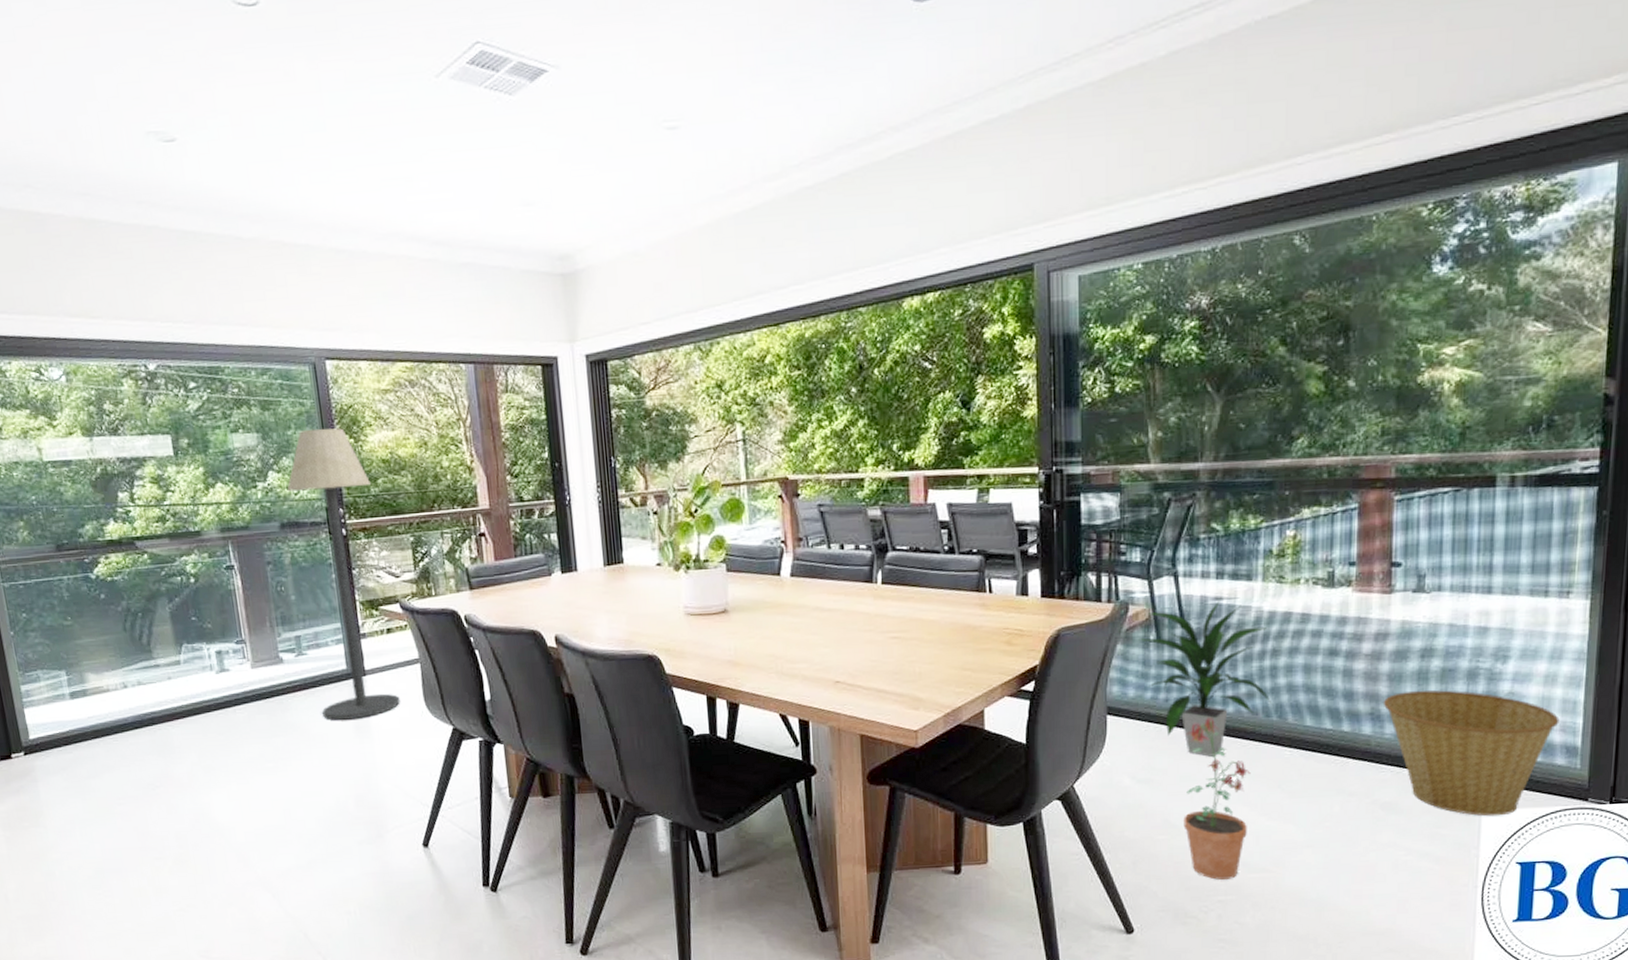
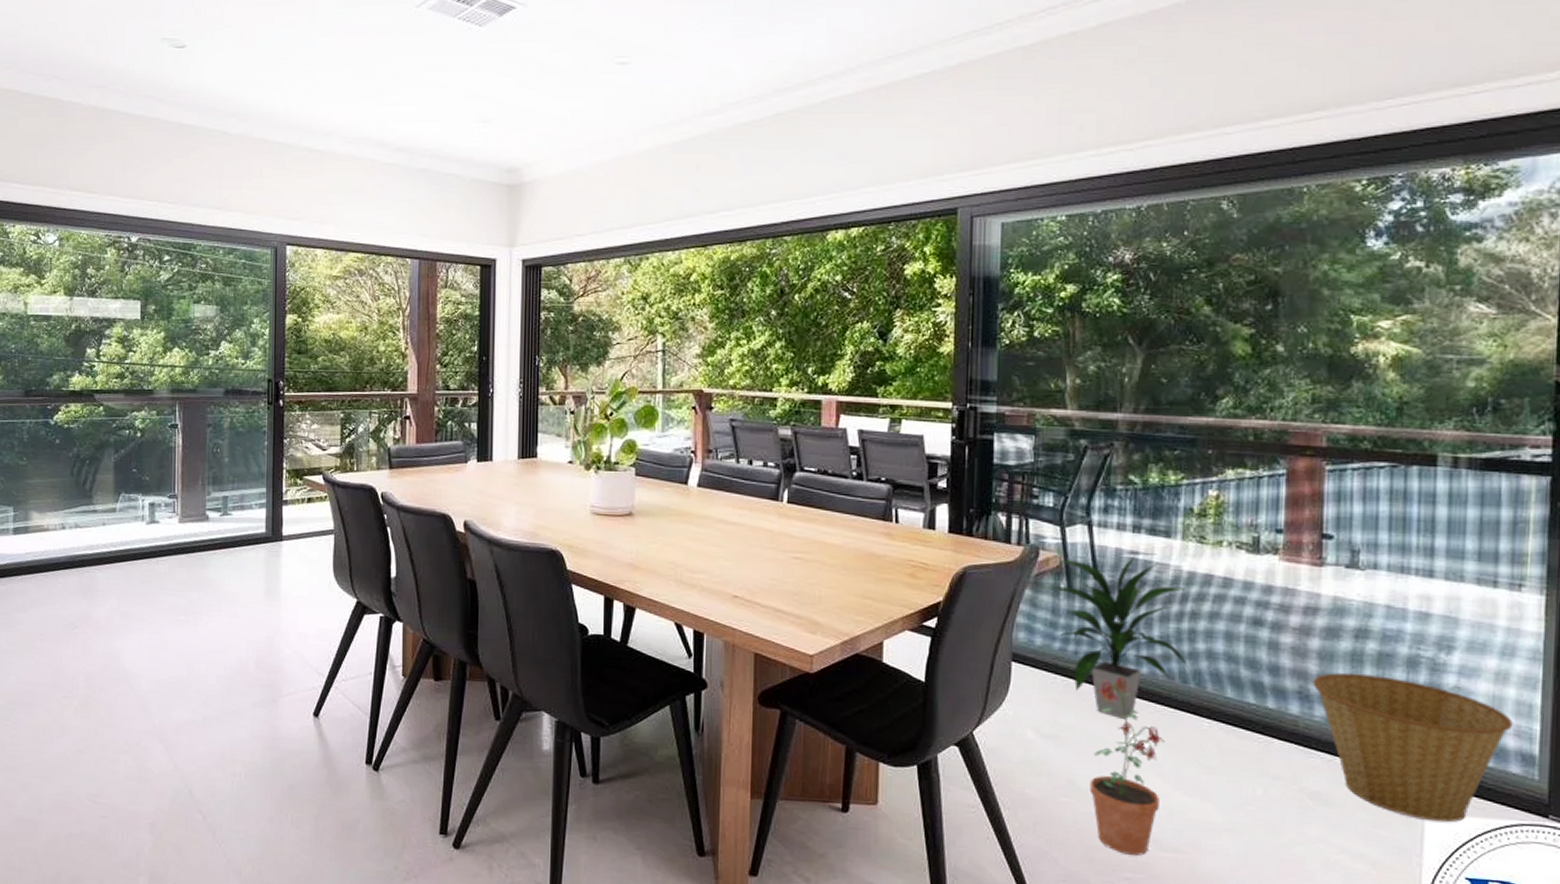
floor lamp: present [287,428,400,720] -> none [235,306,312,582]

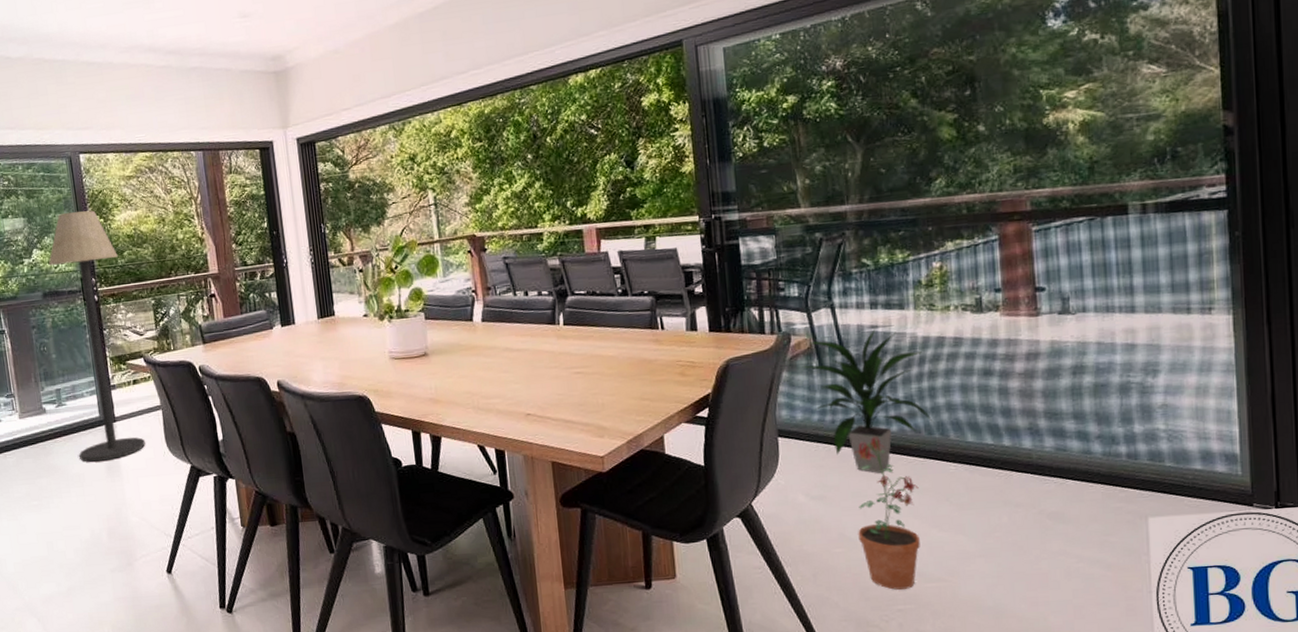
floor lamp: none [235,306,312,582] -> present [48,210,145,462]
basket: present [1312,673,1513,823] -> none [1040,404,1216,524]

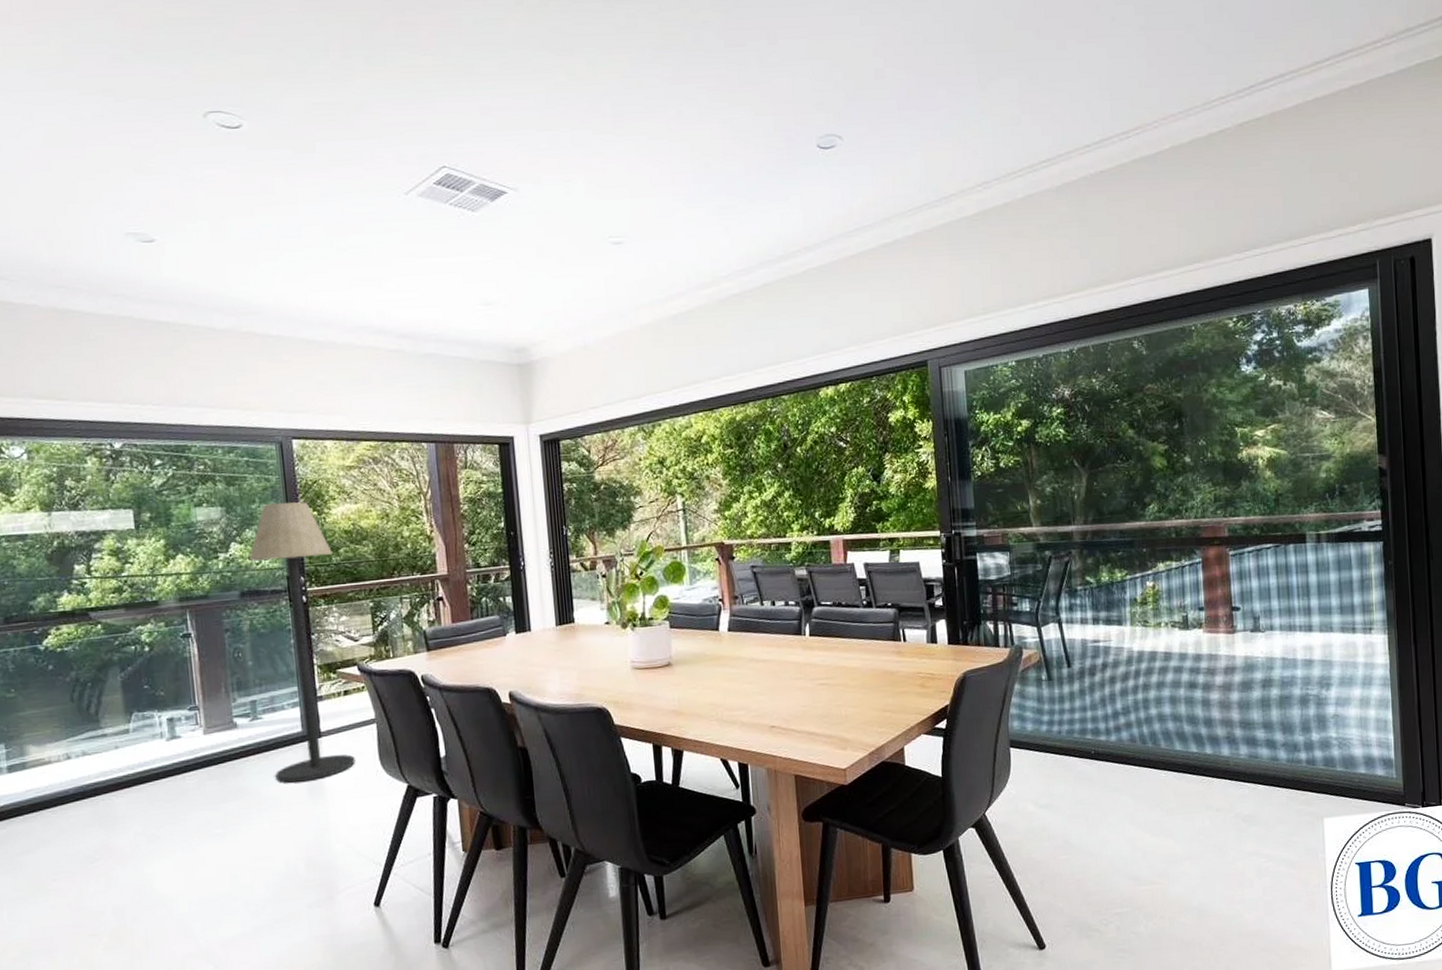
indoor plant: present [802,328,934,473] -> none [1032,642,1147,782]
potted plant: present [853,436,920,590] -> none [1077,745,1135,894]

